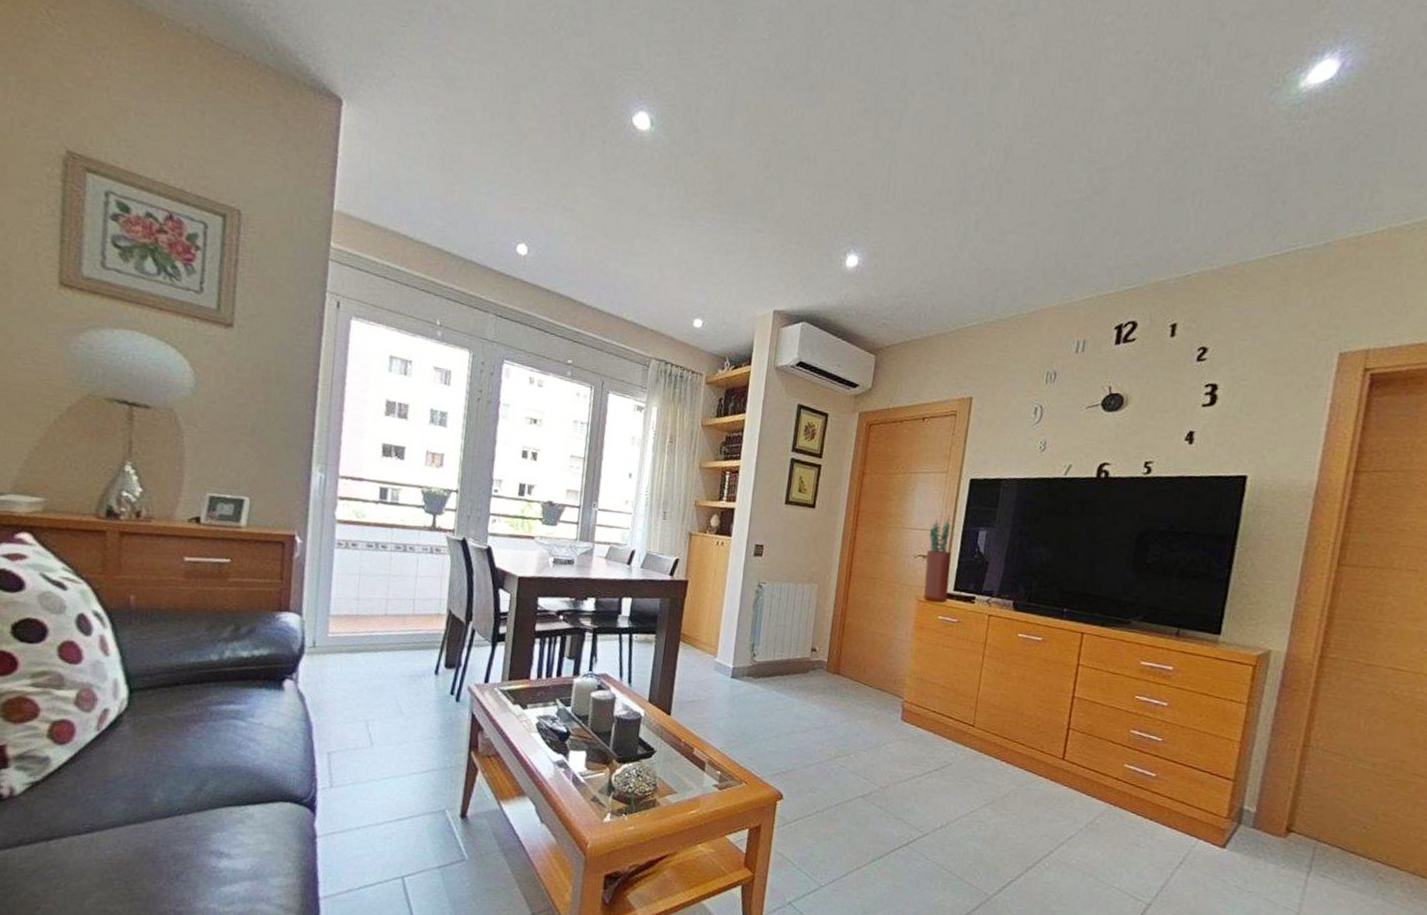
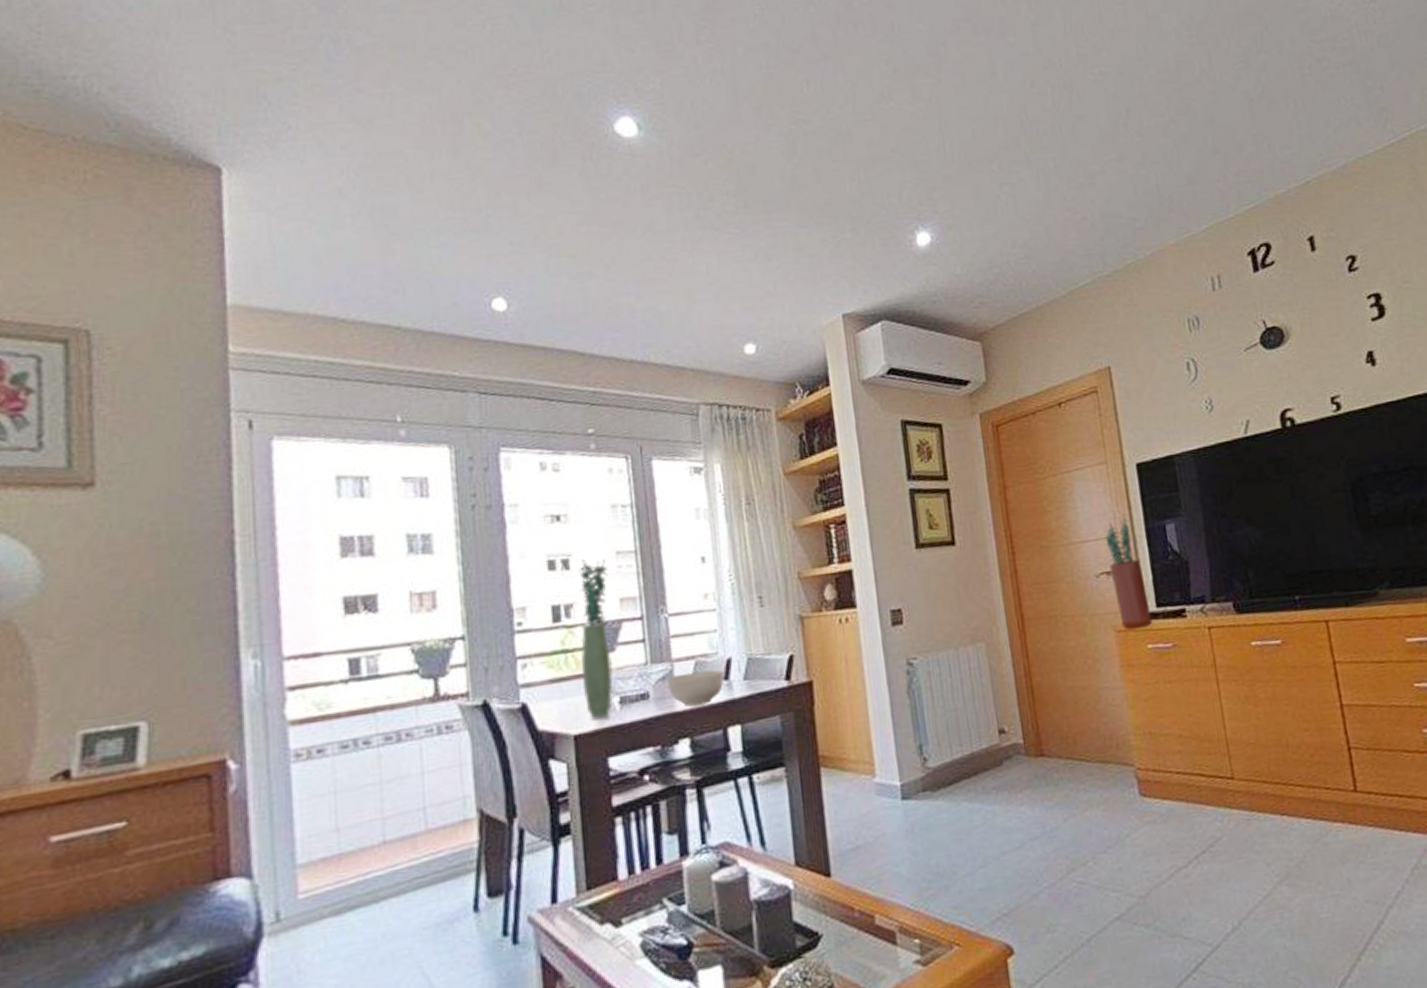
vase: none [530,455,563,571] -> present [579,559,613,720]
bowl: none [587,552,628,578] -> present [666,670,724,707]

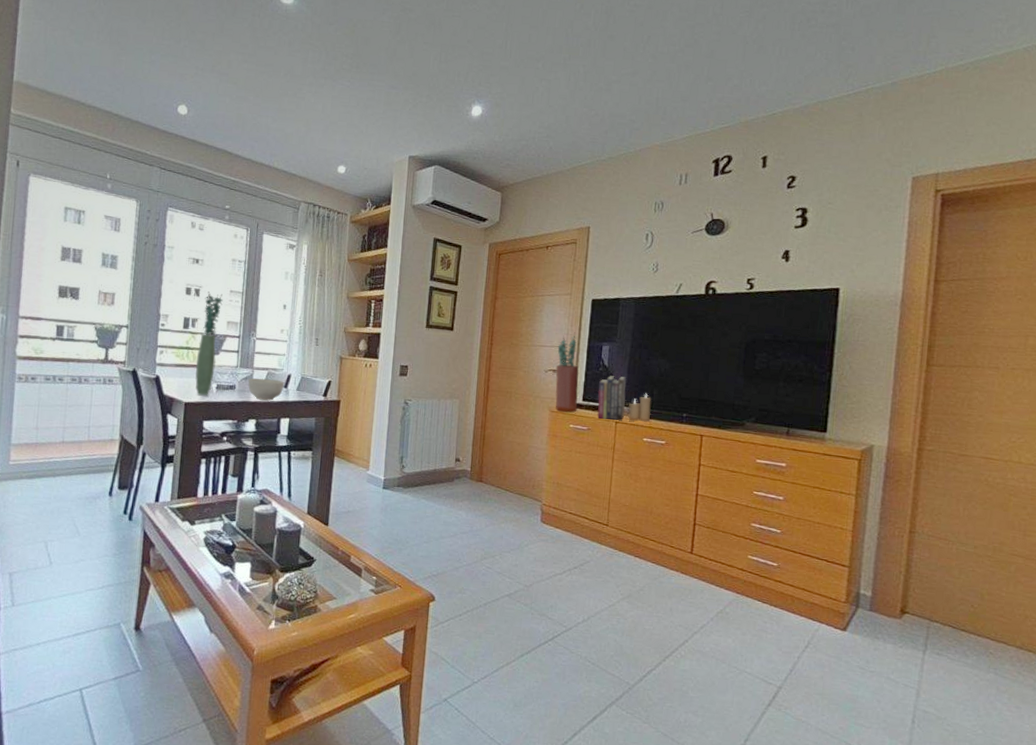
books: none [1173,561,1219,629] -> present [597,376,626,421]
candle: none [1220,578,1253,622] -> present [628,393,652,423]

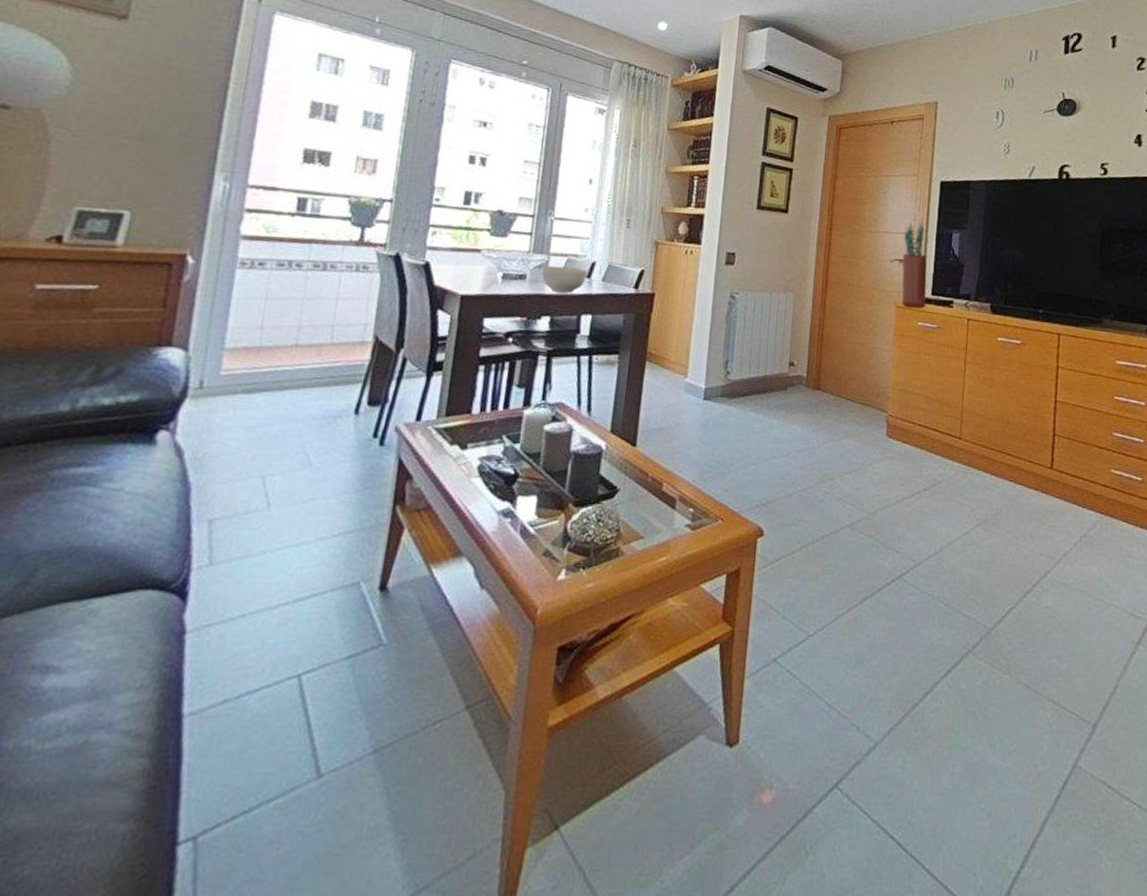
vase: present [195,291,223,396] -> none [475,161,515,287]
books: present [597,376,626,421] -> none [948,267,979,318]
candle: present [628,393,652,423] -> none [981,286,1006,320]

